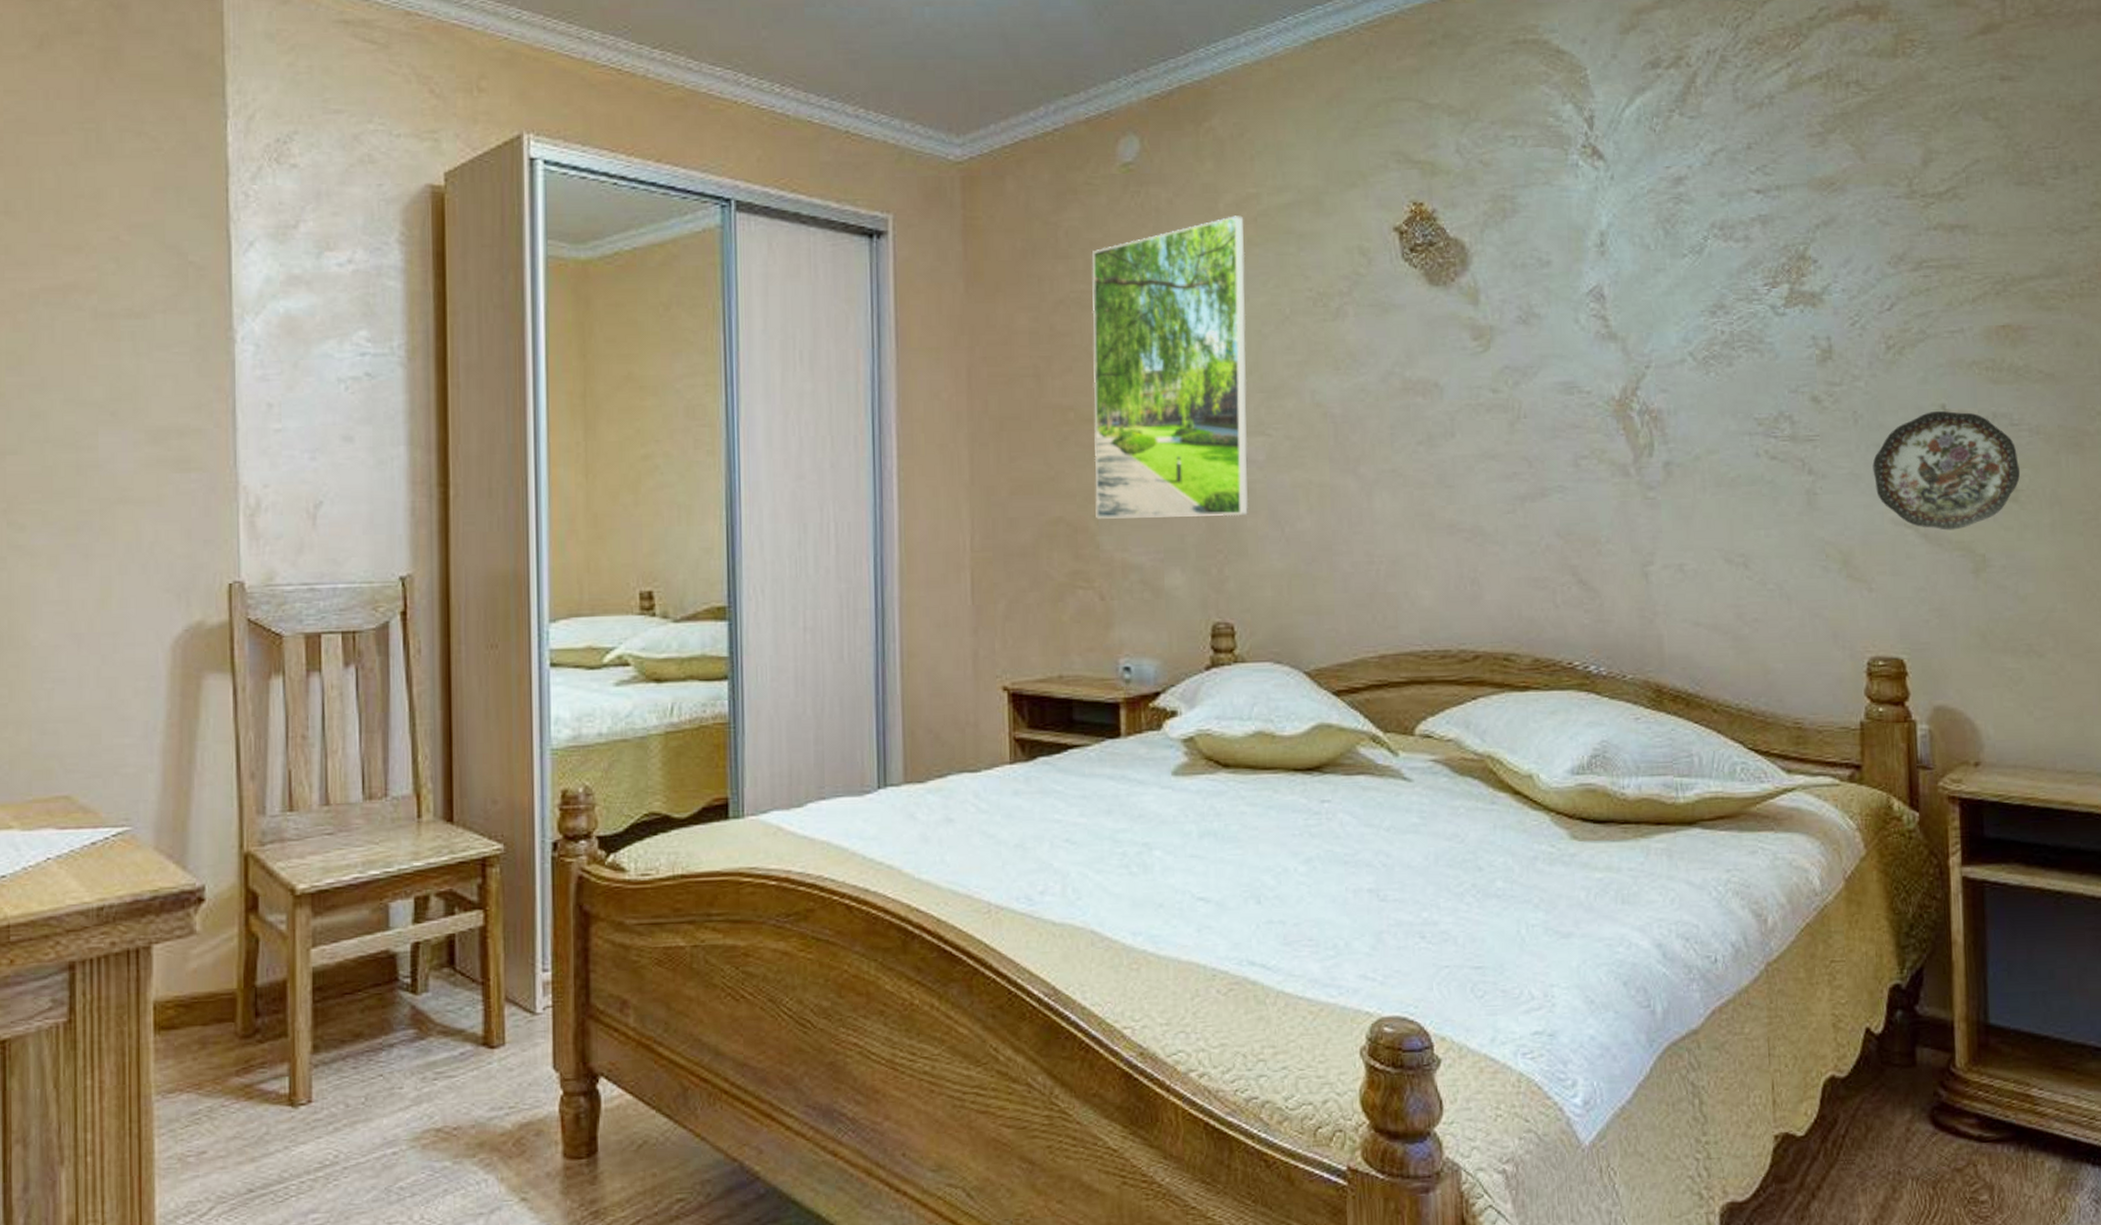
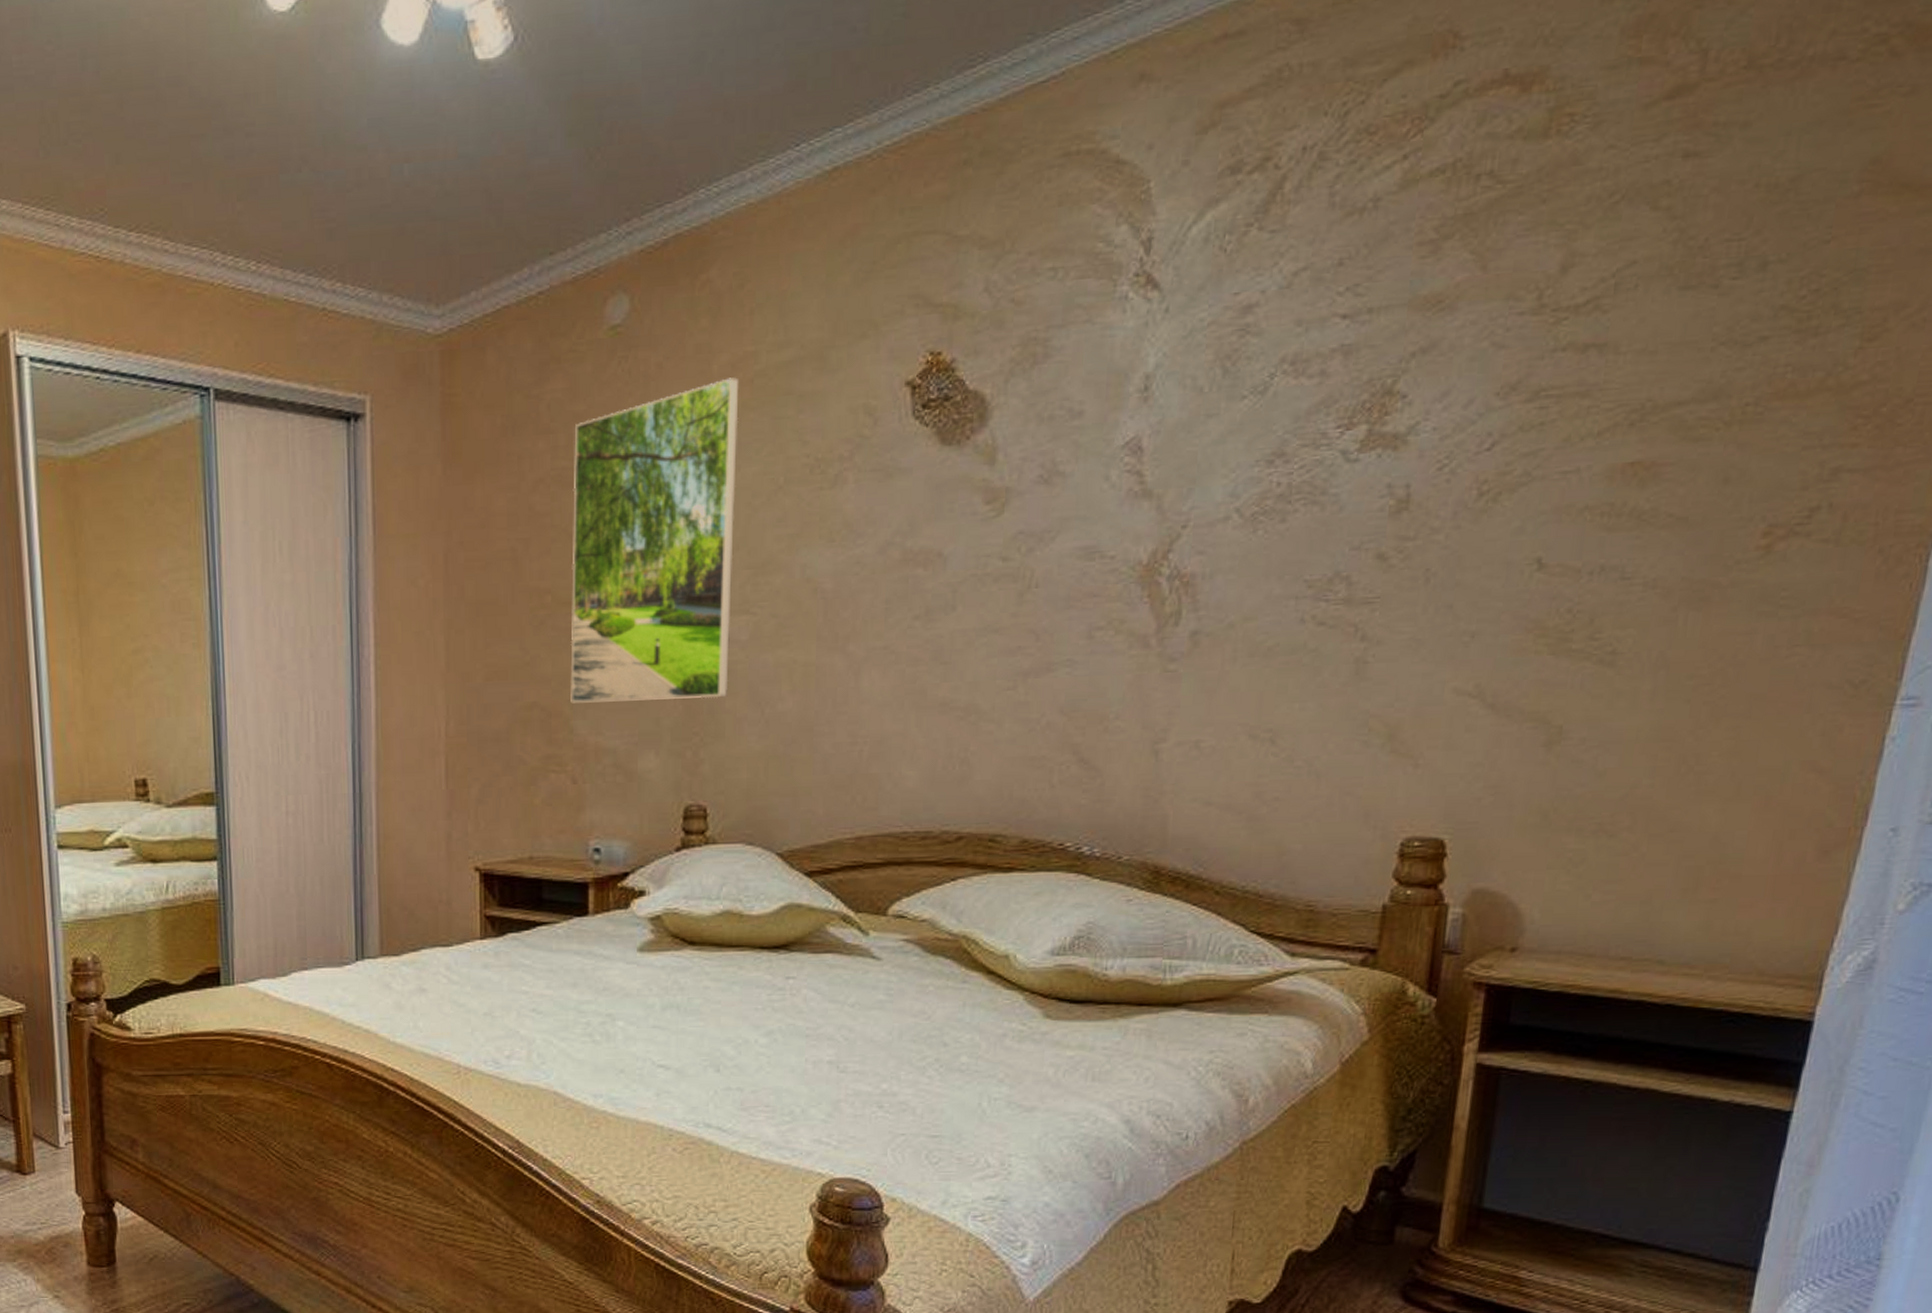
decorative plate: present [1872,410,2021,530] -> none [1439,564,1624,700]

